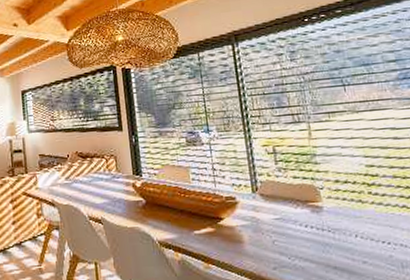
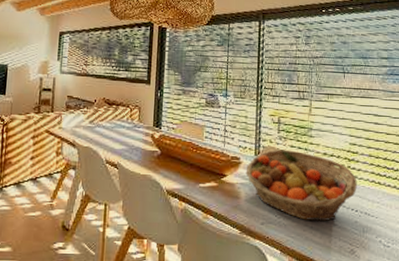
fruit basket: none [244,181,385,261] -> present [245,149,357,222]

